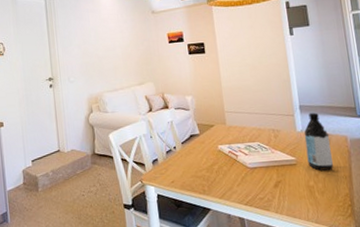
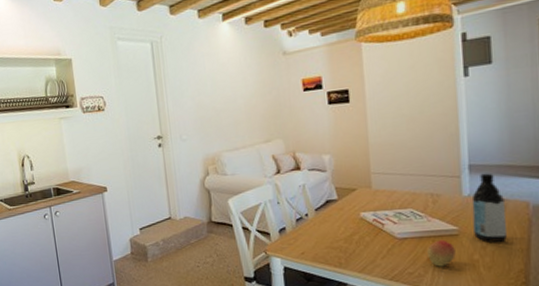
fruit: none [273,168,296,193] -> present [427,239,456,267]

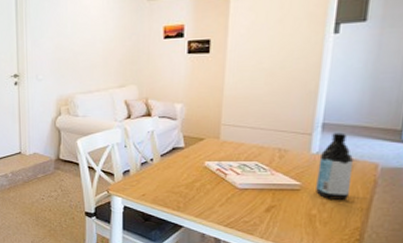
fruit: present [427,239,456,267] -> none [266,193,294,218]

